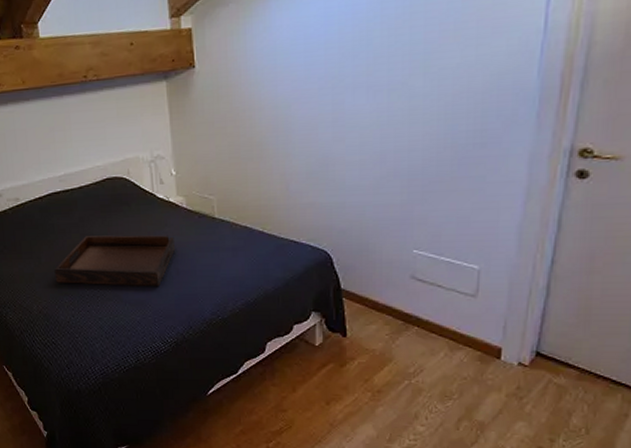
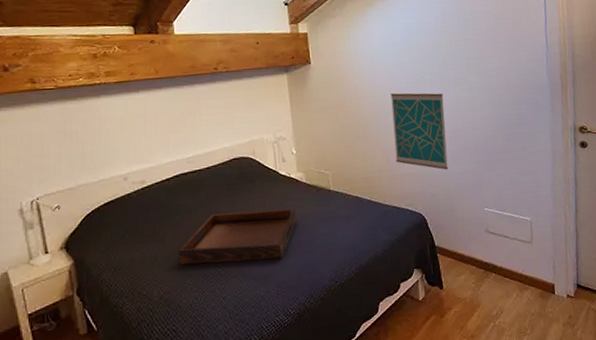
wall art: none [296,102,369,201] -> present [390,93,448,170]

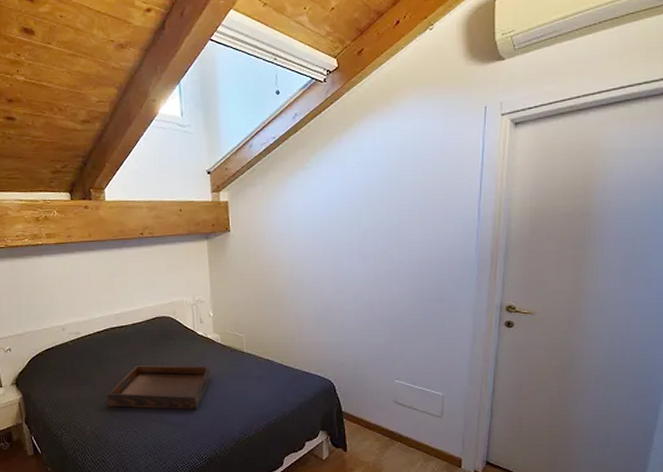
wall art: present [390,93,448,170] -> none [307,263,361,341]

